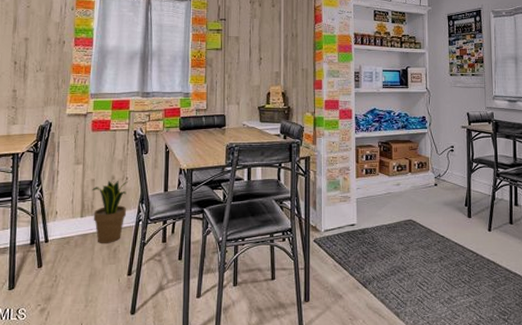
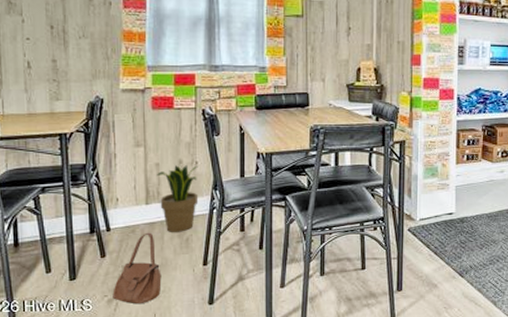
handbag: none [45,243,90,314] -> present [113,232,162,305]

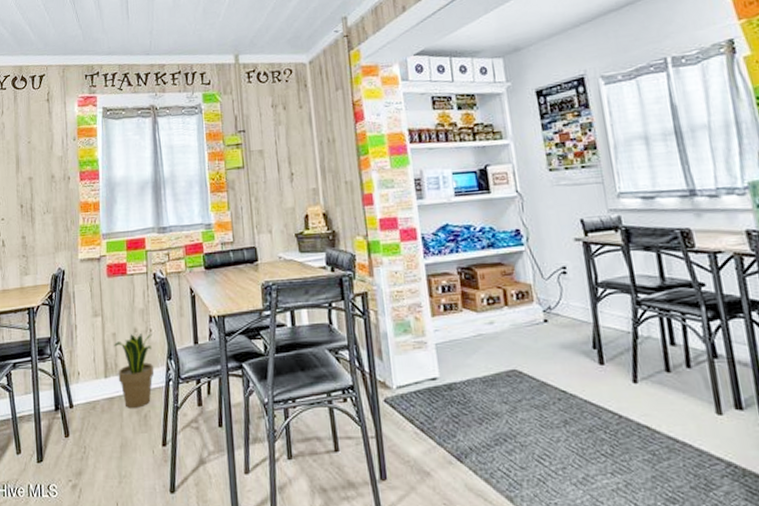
handbag: present [113,232,162,305] -> none [76,409,123,491]

